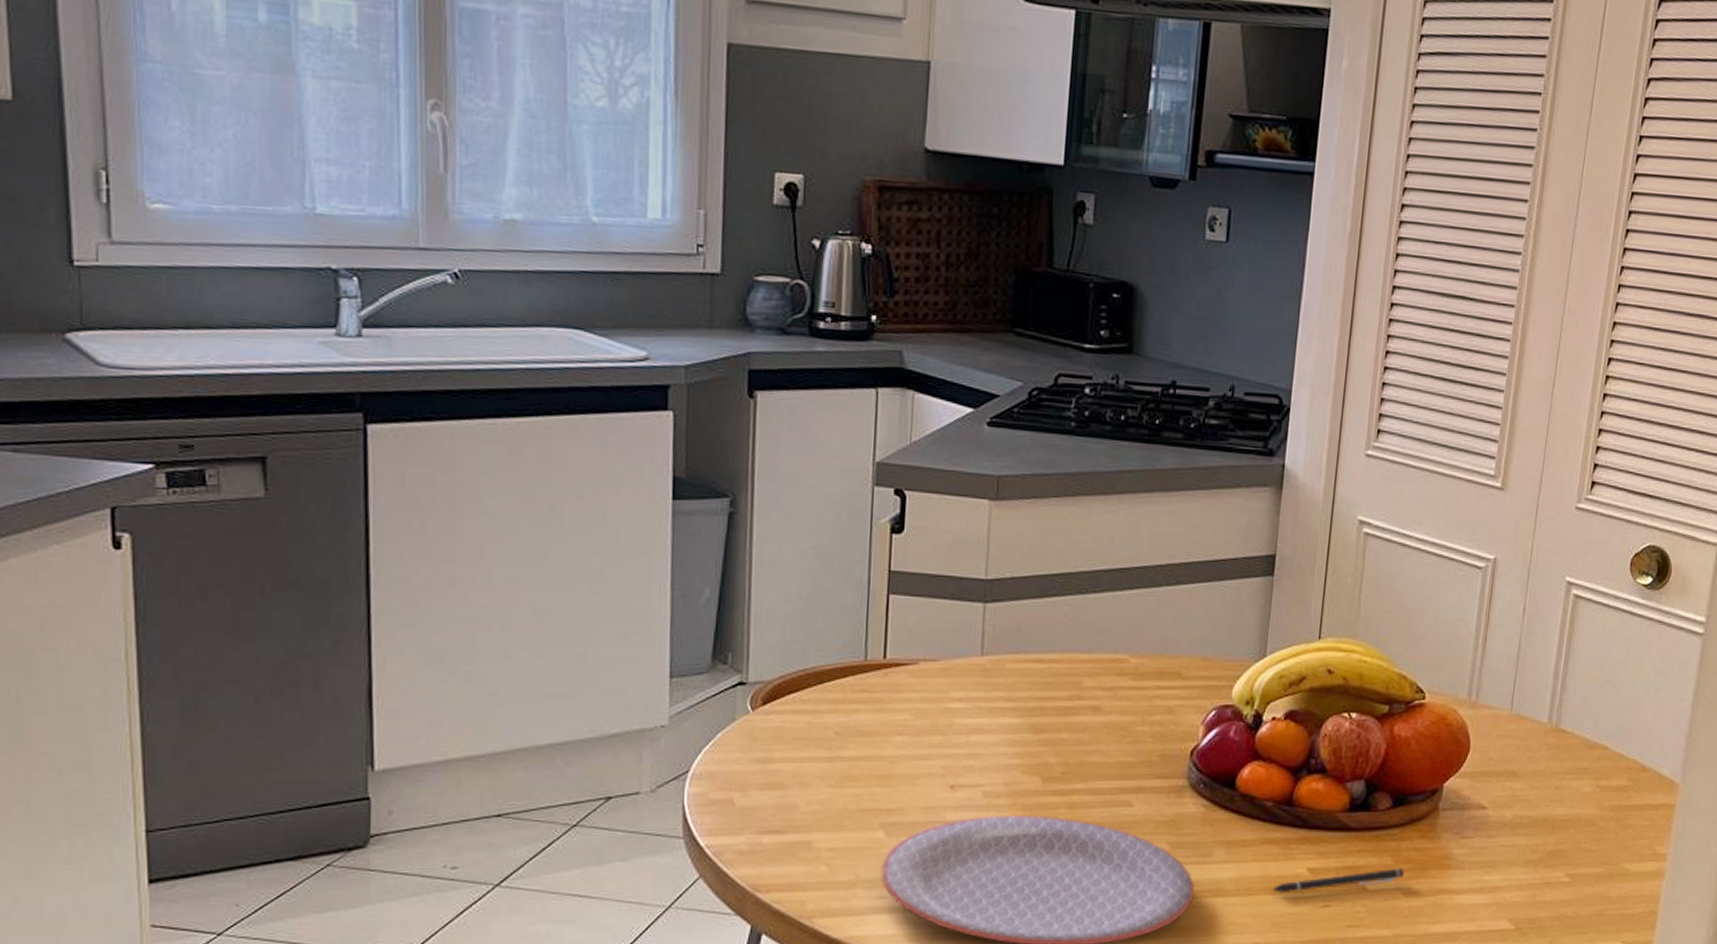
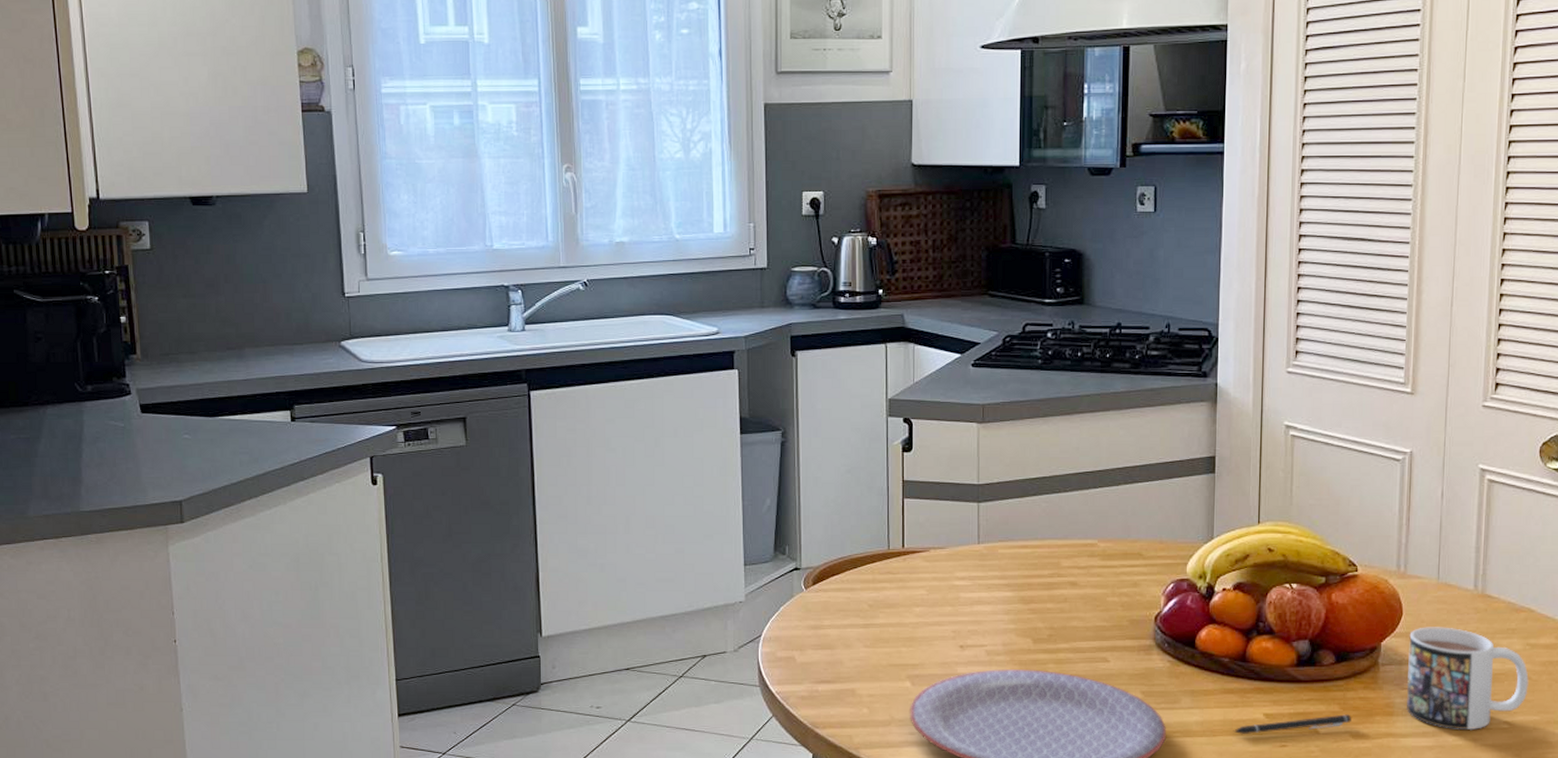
mug: none [1465,765,1596,885] -> present [1406,627,1529,731]

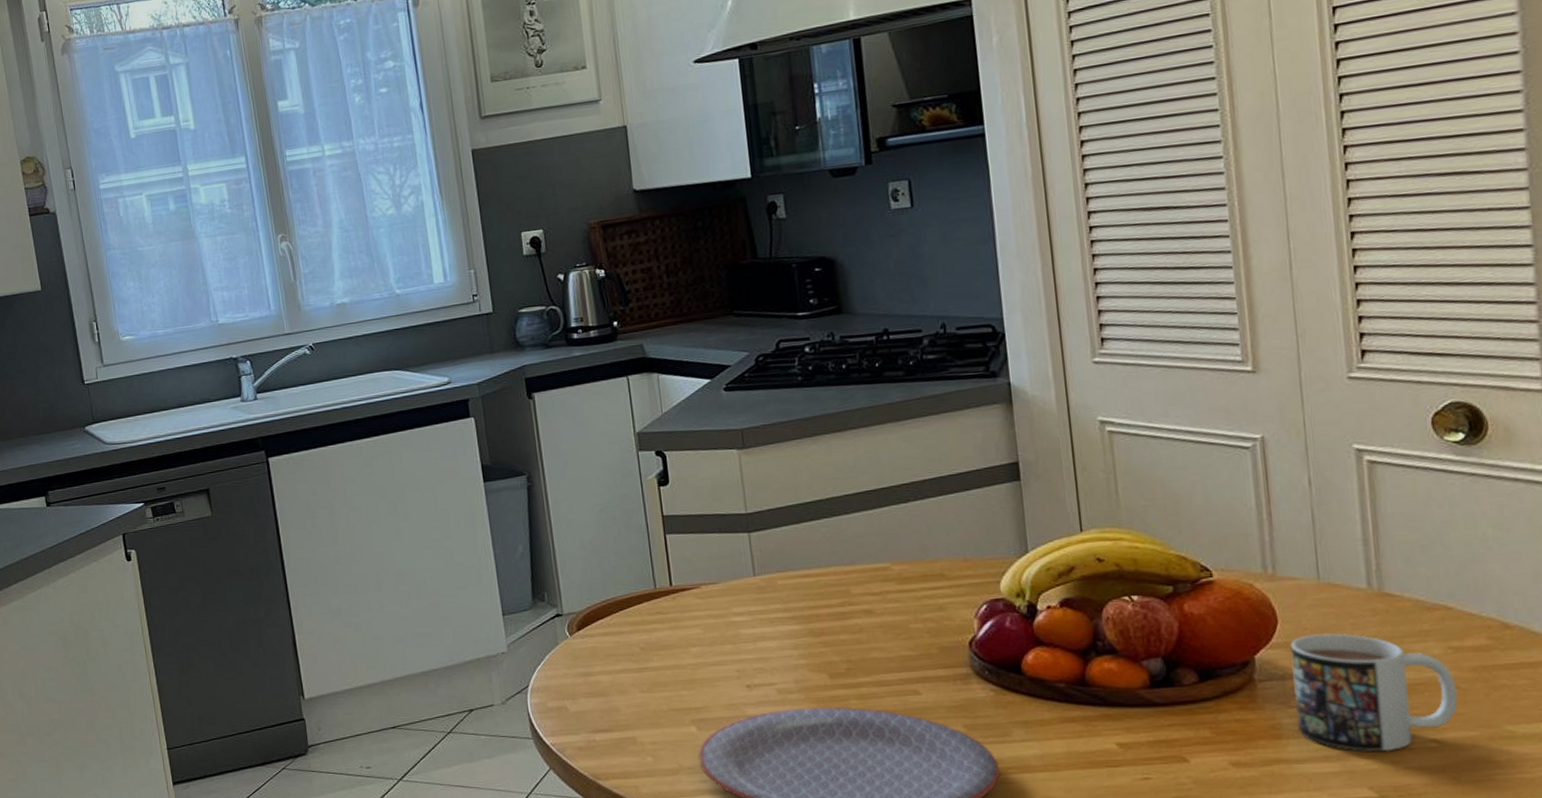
pen: present [1233,714,1351,735] -> none [1080,739,1229,768]

